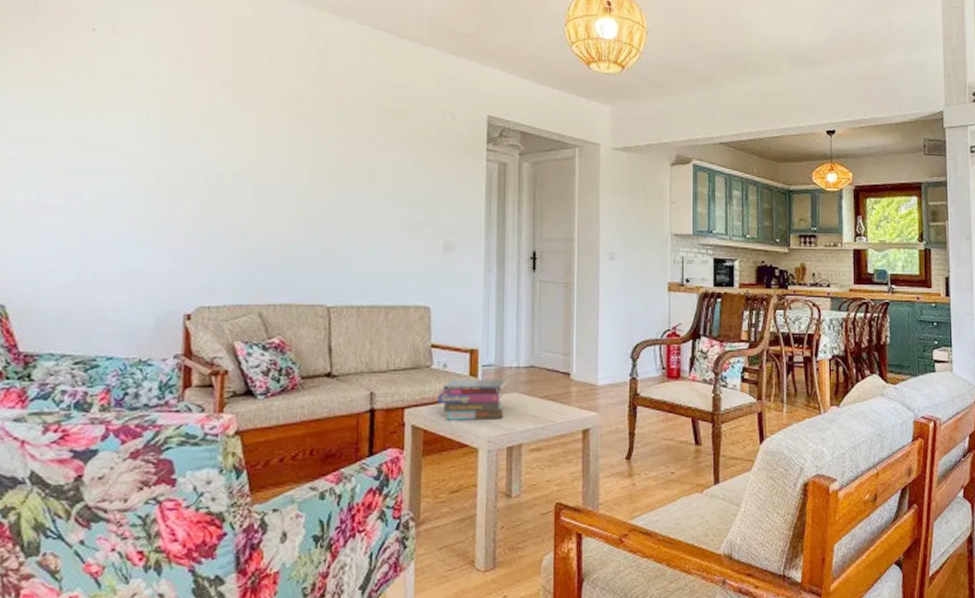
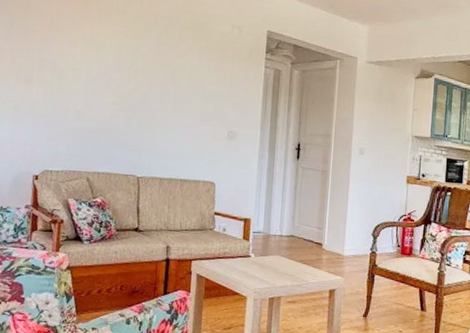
books: present [438,379,507,421] -> none [217,241,272,276]

